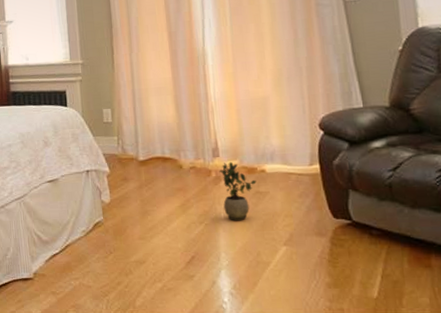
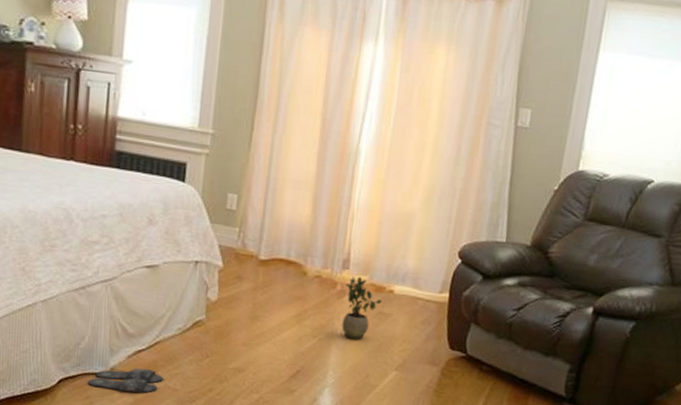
slippers: none [18,269,78,293] -> present [88,368,164,394]

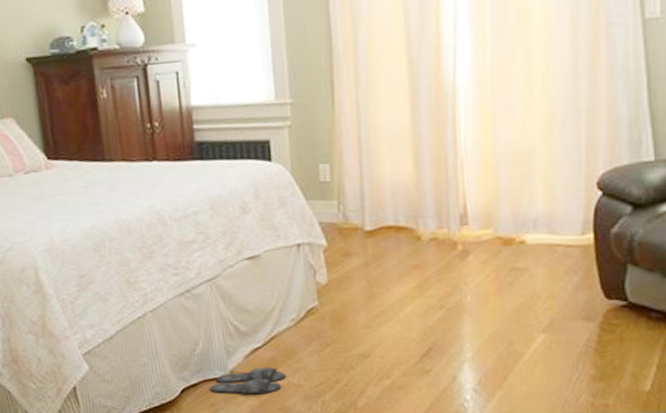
potted plant: present [342,276,382,340] -> none [467,230,513,305]

